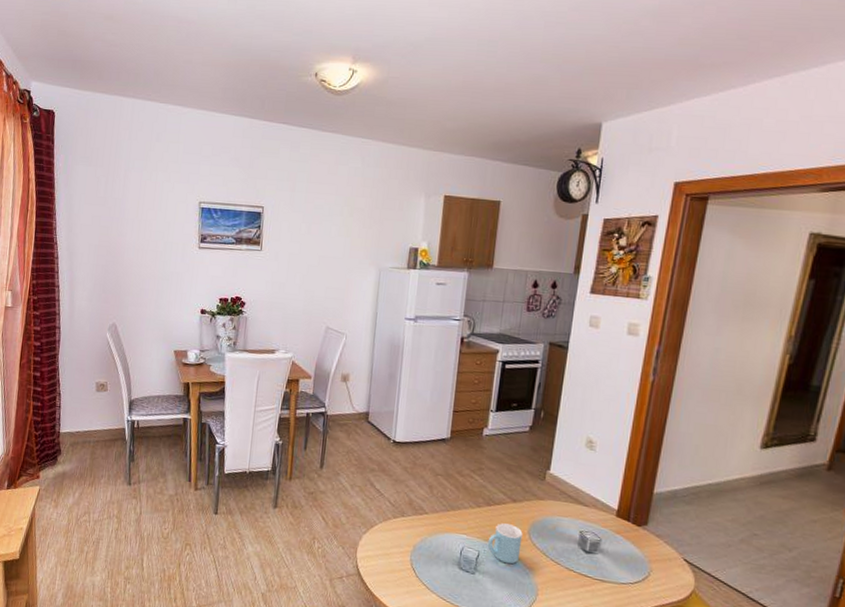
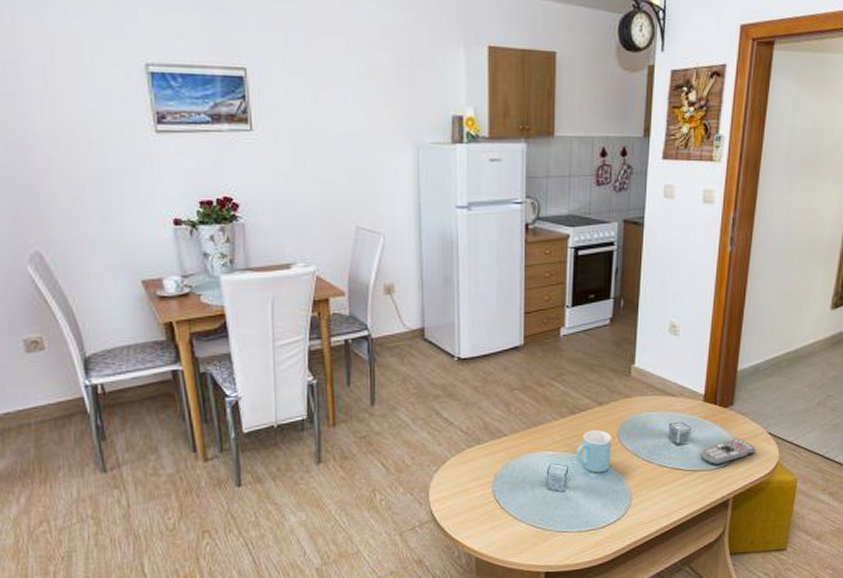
remote control: none [609,557,670,581] -> present [700,438,757,466]

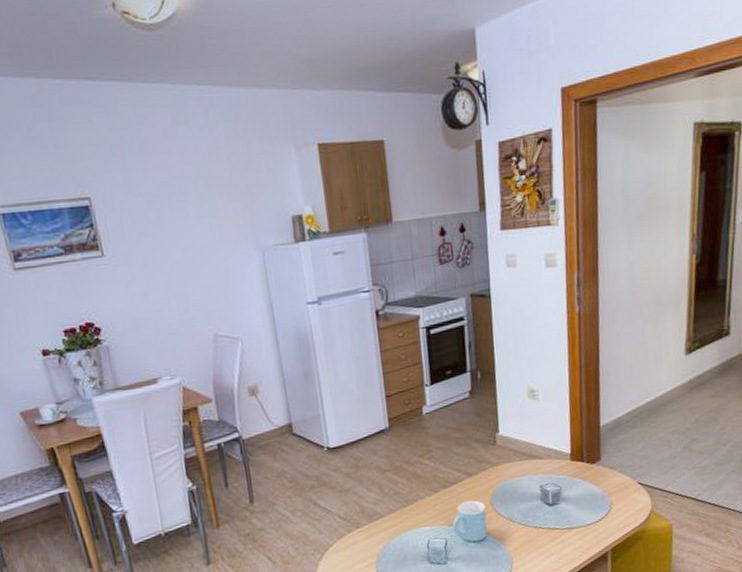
remote control: present [700,438,757,466] -> none [574,491,629,521]

